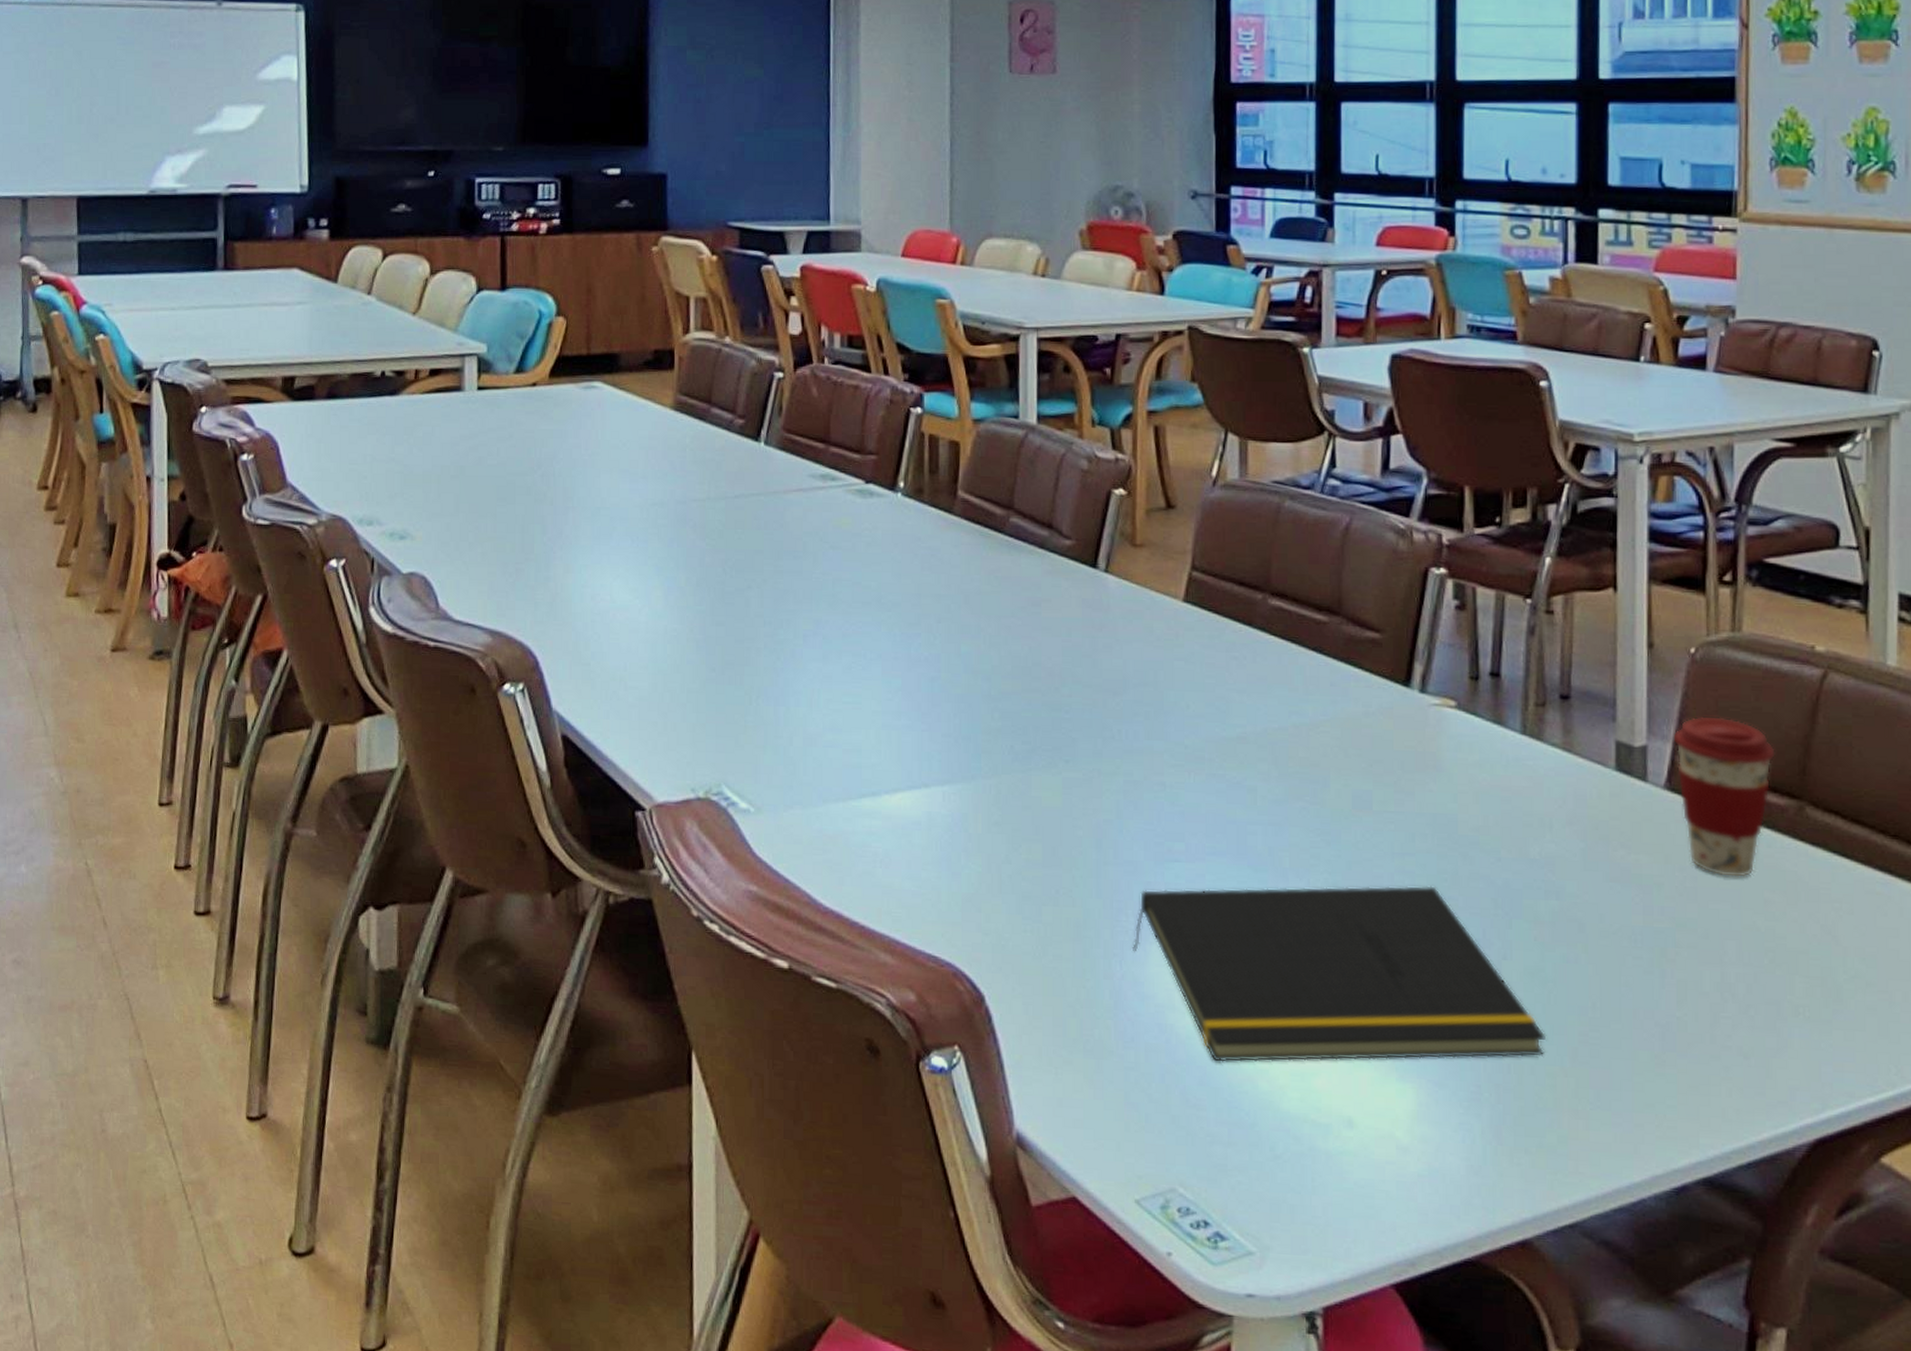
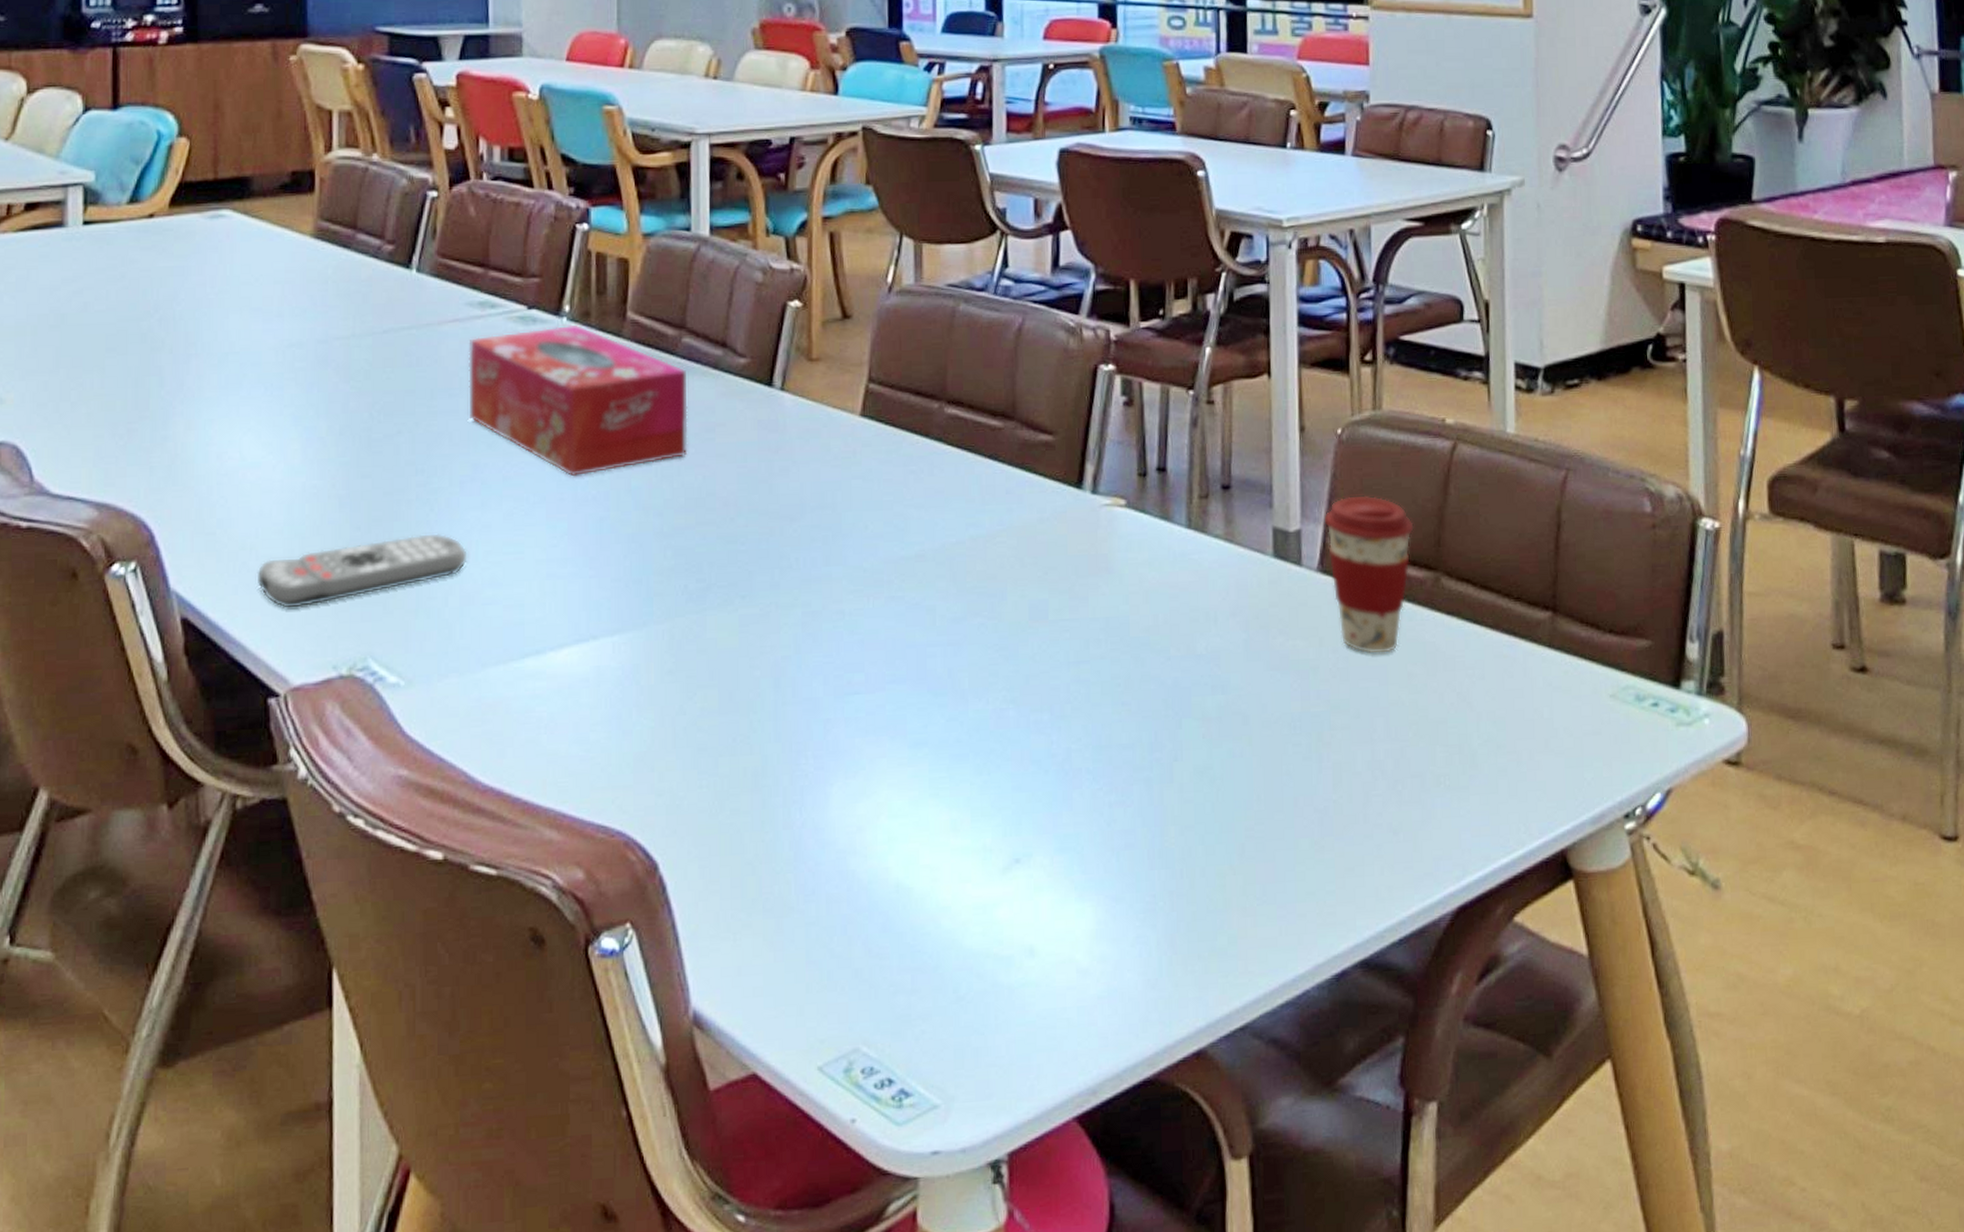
remote control: none [625,679,811,736] -> present [256,533,469,610]
tissue box: none [811,499,1015,639] -> present [469,324,688,477]
notepad: present [1131,885,1547,1063] -> none [811,692,1216,904]

